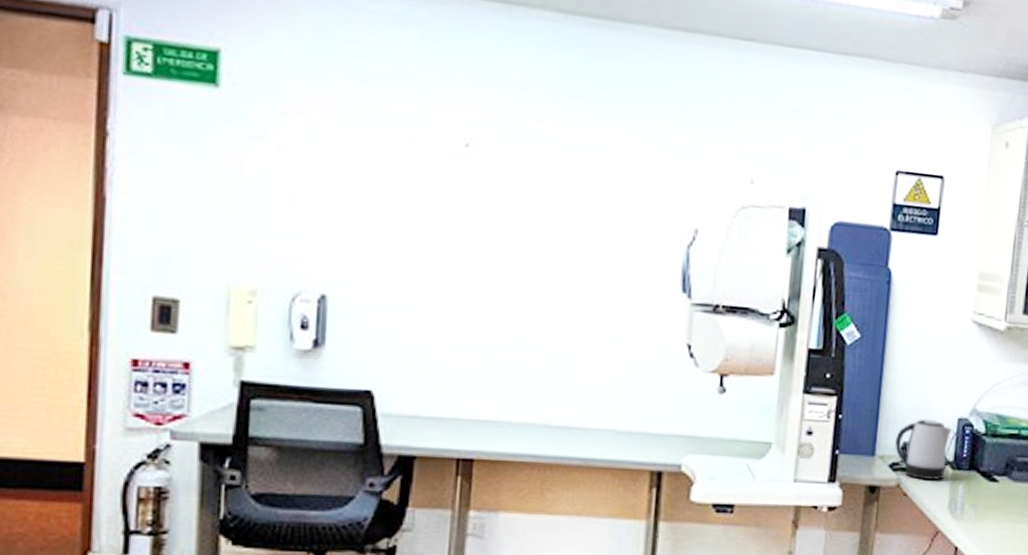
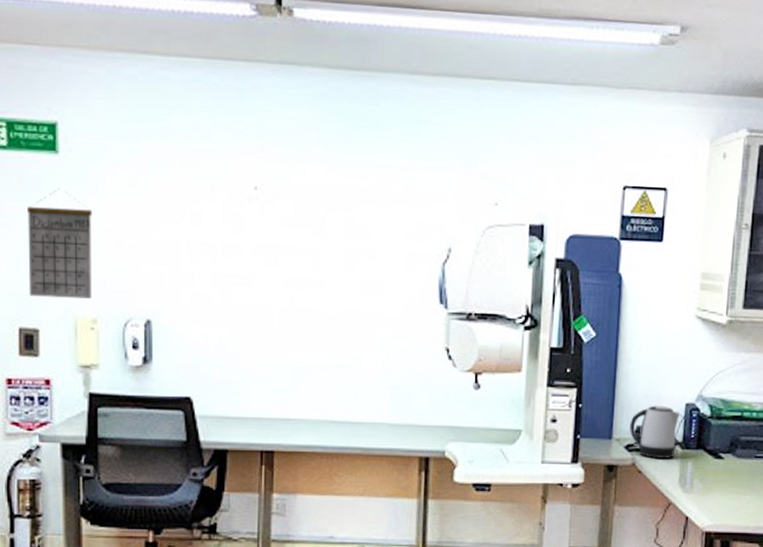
calendar: none [168,129,259,265] -> present [26,188,93,299]

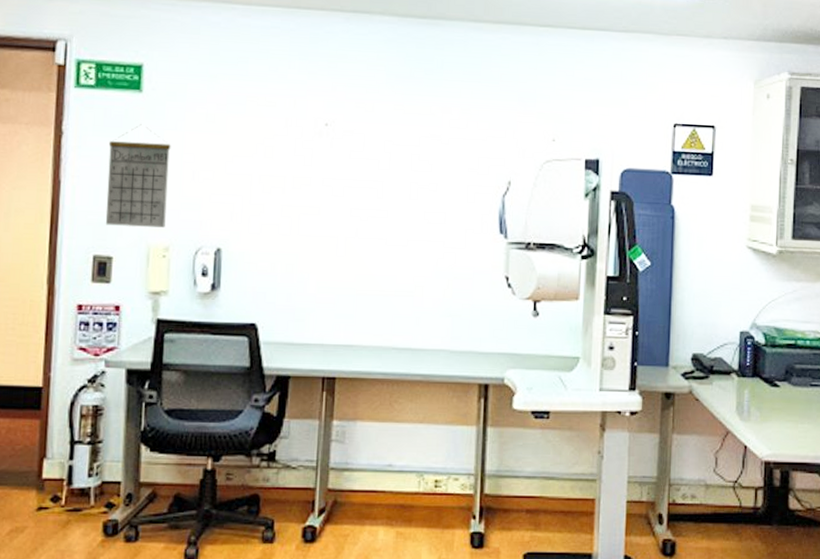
kettle: present [630,405,680,458] -> none [686,333,735,386]

